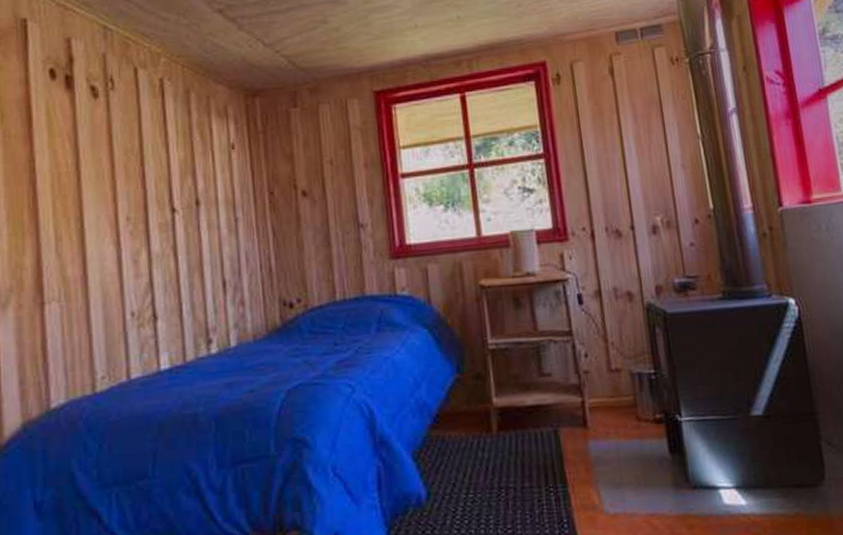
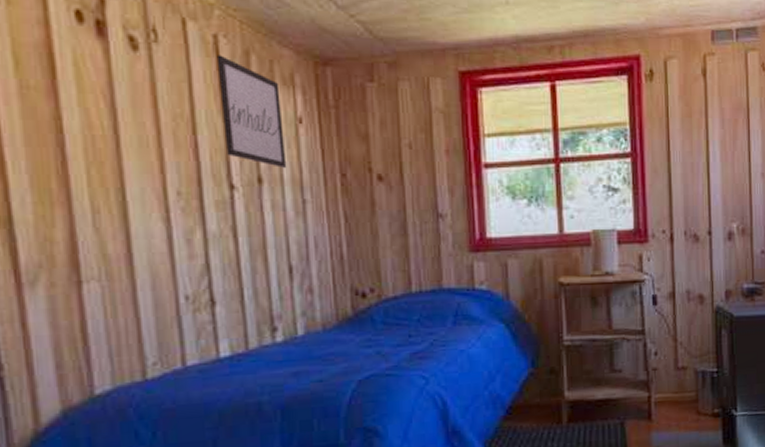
wall art: none [162,95,221,190] -> present [216,55,287,168]

